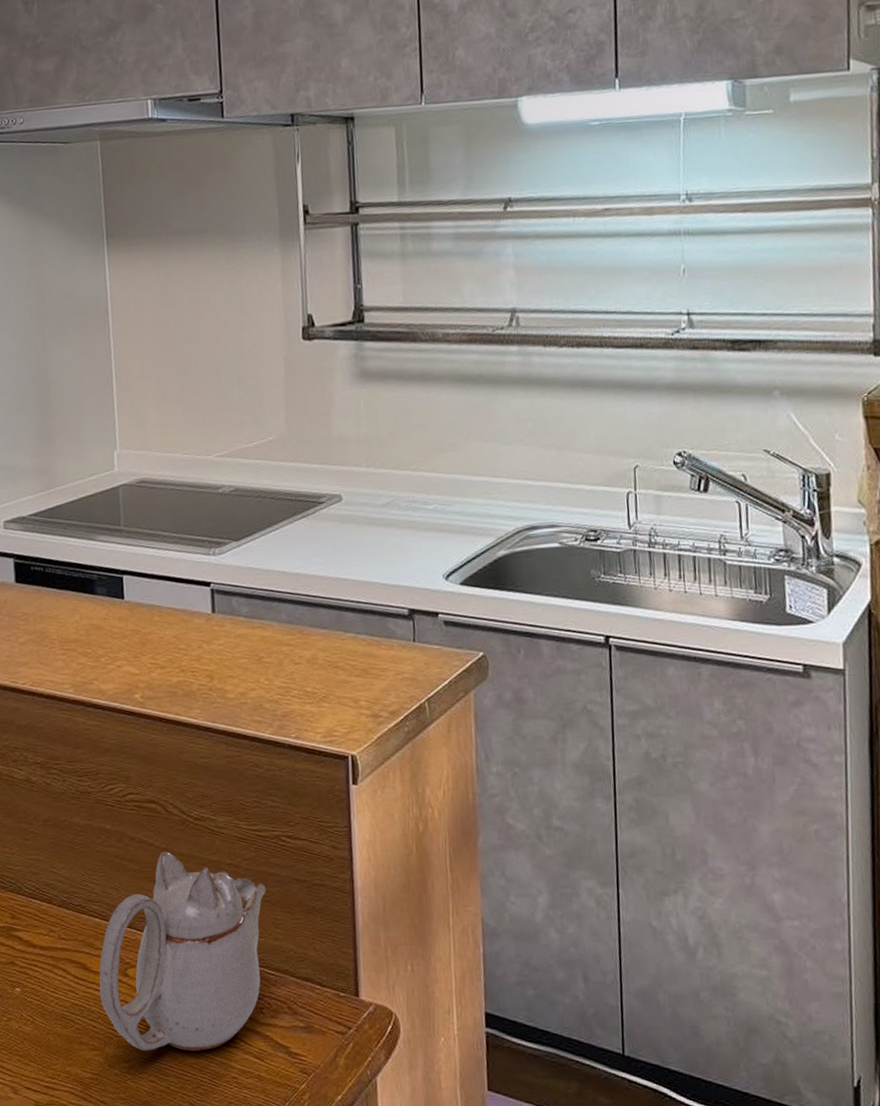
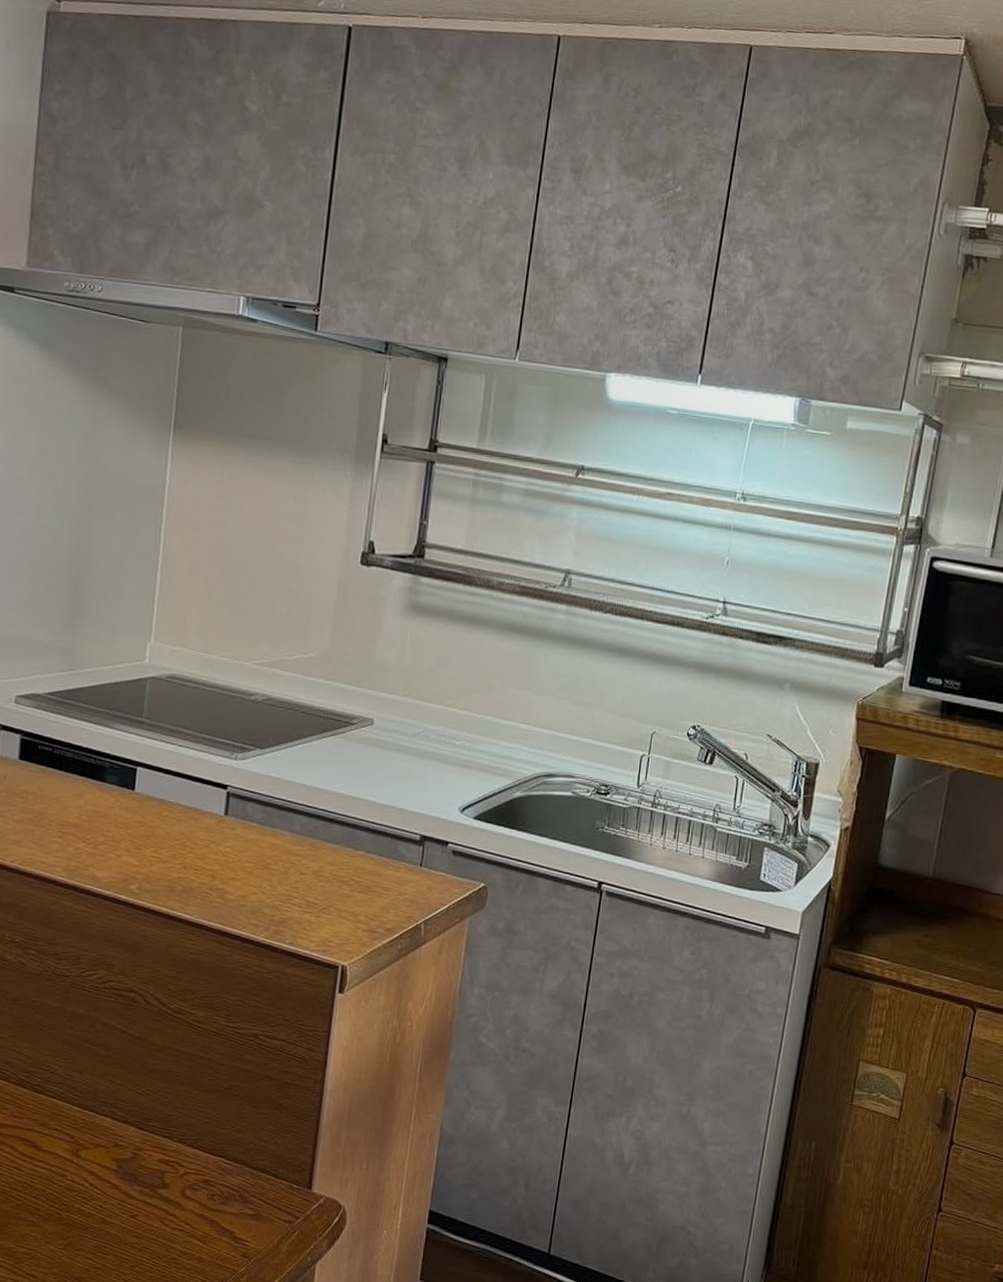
teapot: present [99,852,266,1051] -> none [46,1040,236,1232]

